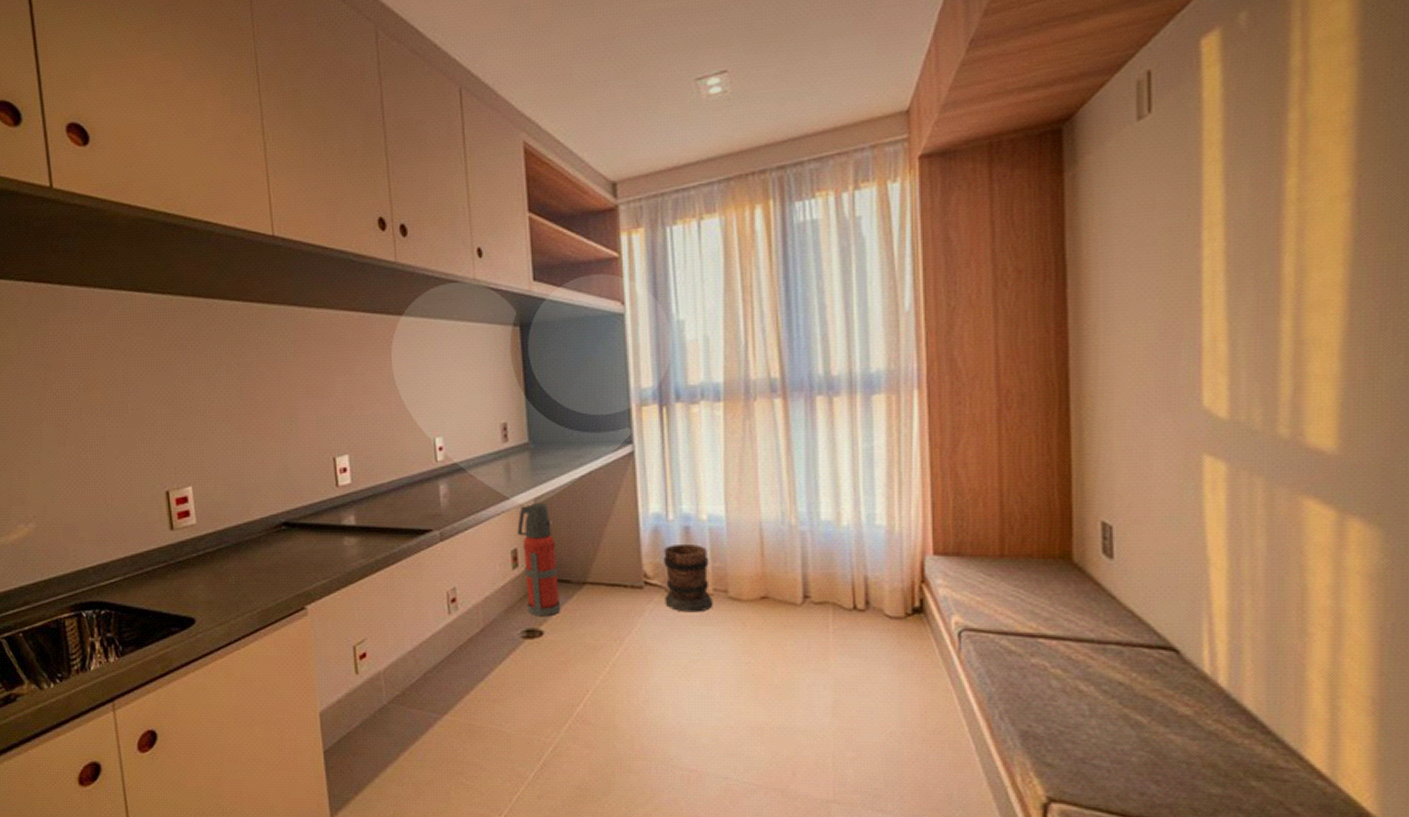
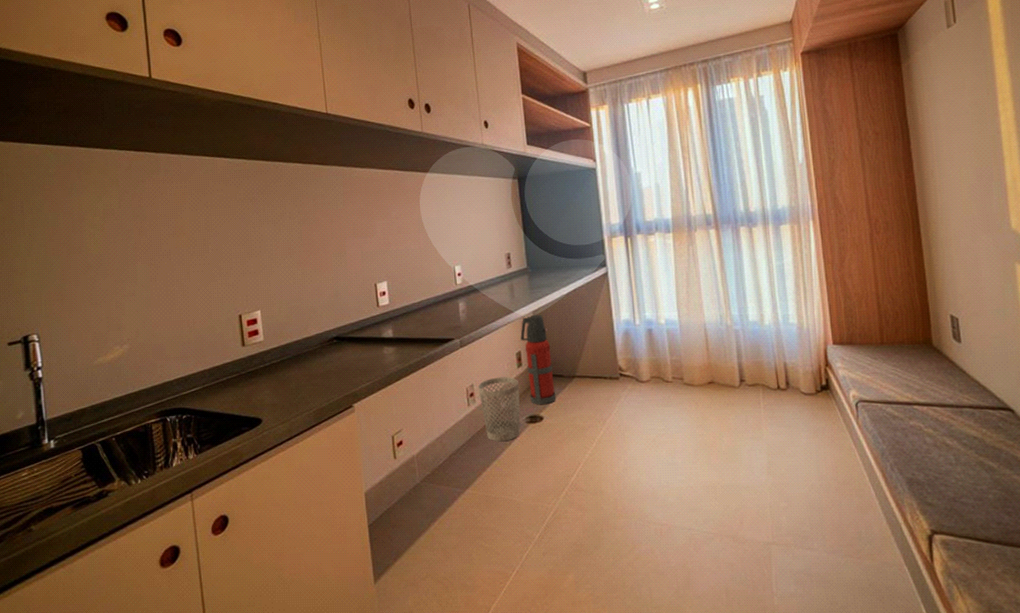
wastebasket: none [462,580,515,660] -> present [478,377,521,442]
wooden barrel: present [663,543,713,613] -> none [633,342,673,397]

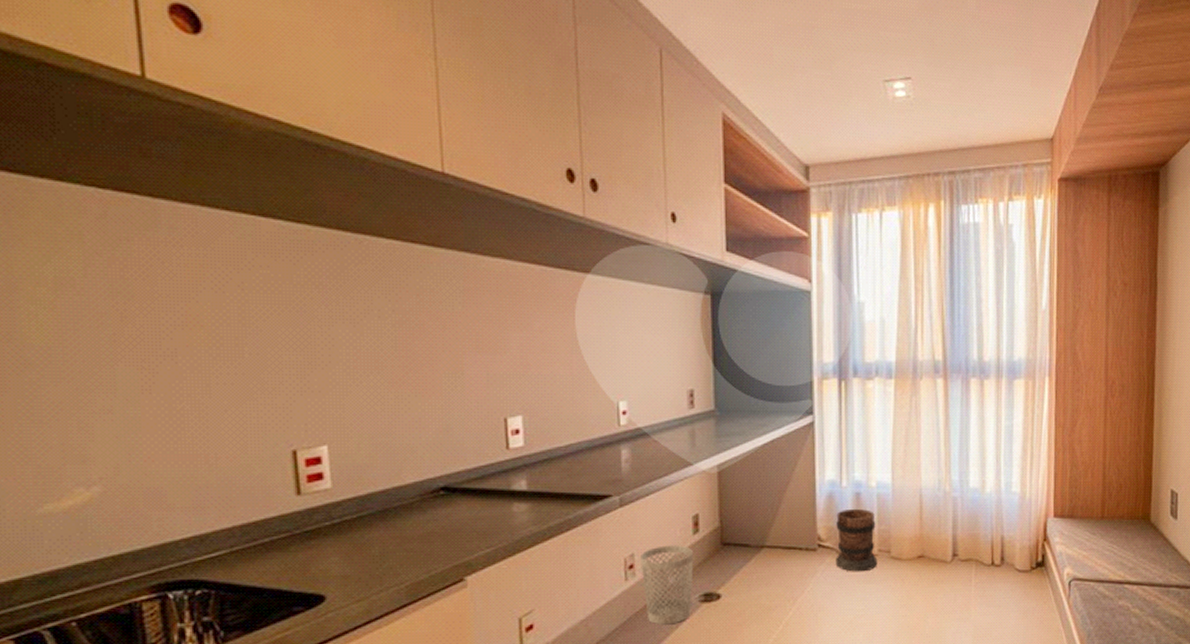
fire extinguisher: present [520,314,557,405] -> none [699,469,739,581]
wooden barrel: none [633,342,673,397] -> present [835,508,878,572]

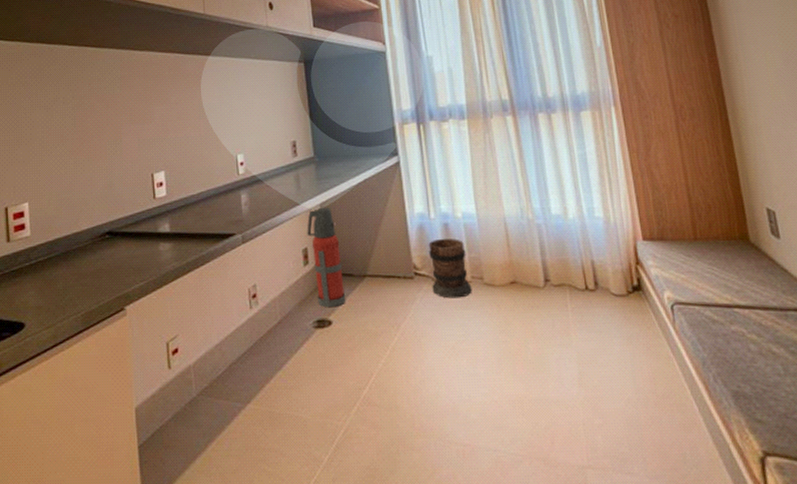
wastebasket: present [640,545,693,625] -> none [261,276,307,350]
fire extinguisher: none [699,469,739,581] -> present [307,207,346,308]

